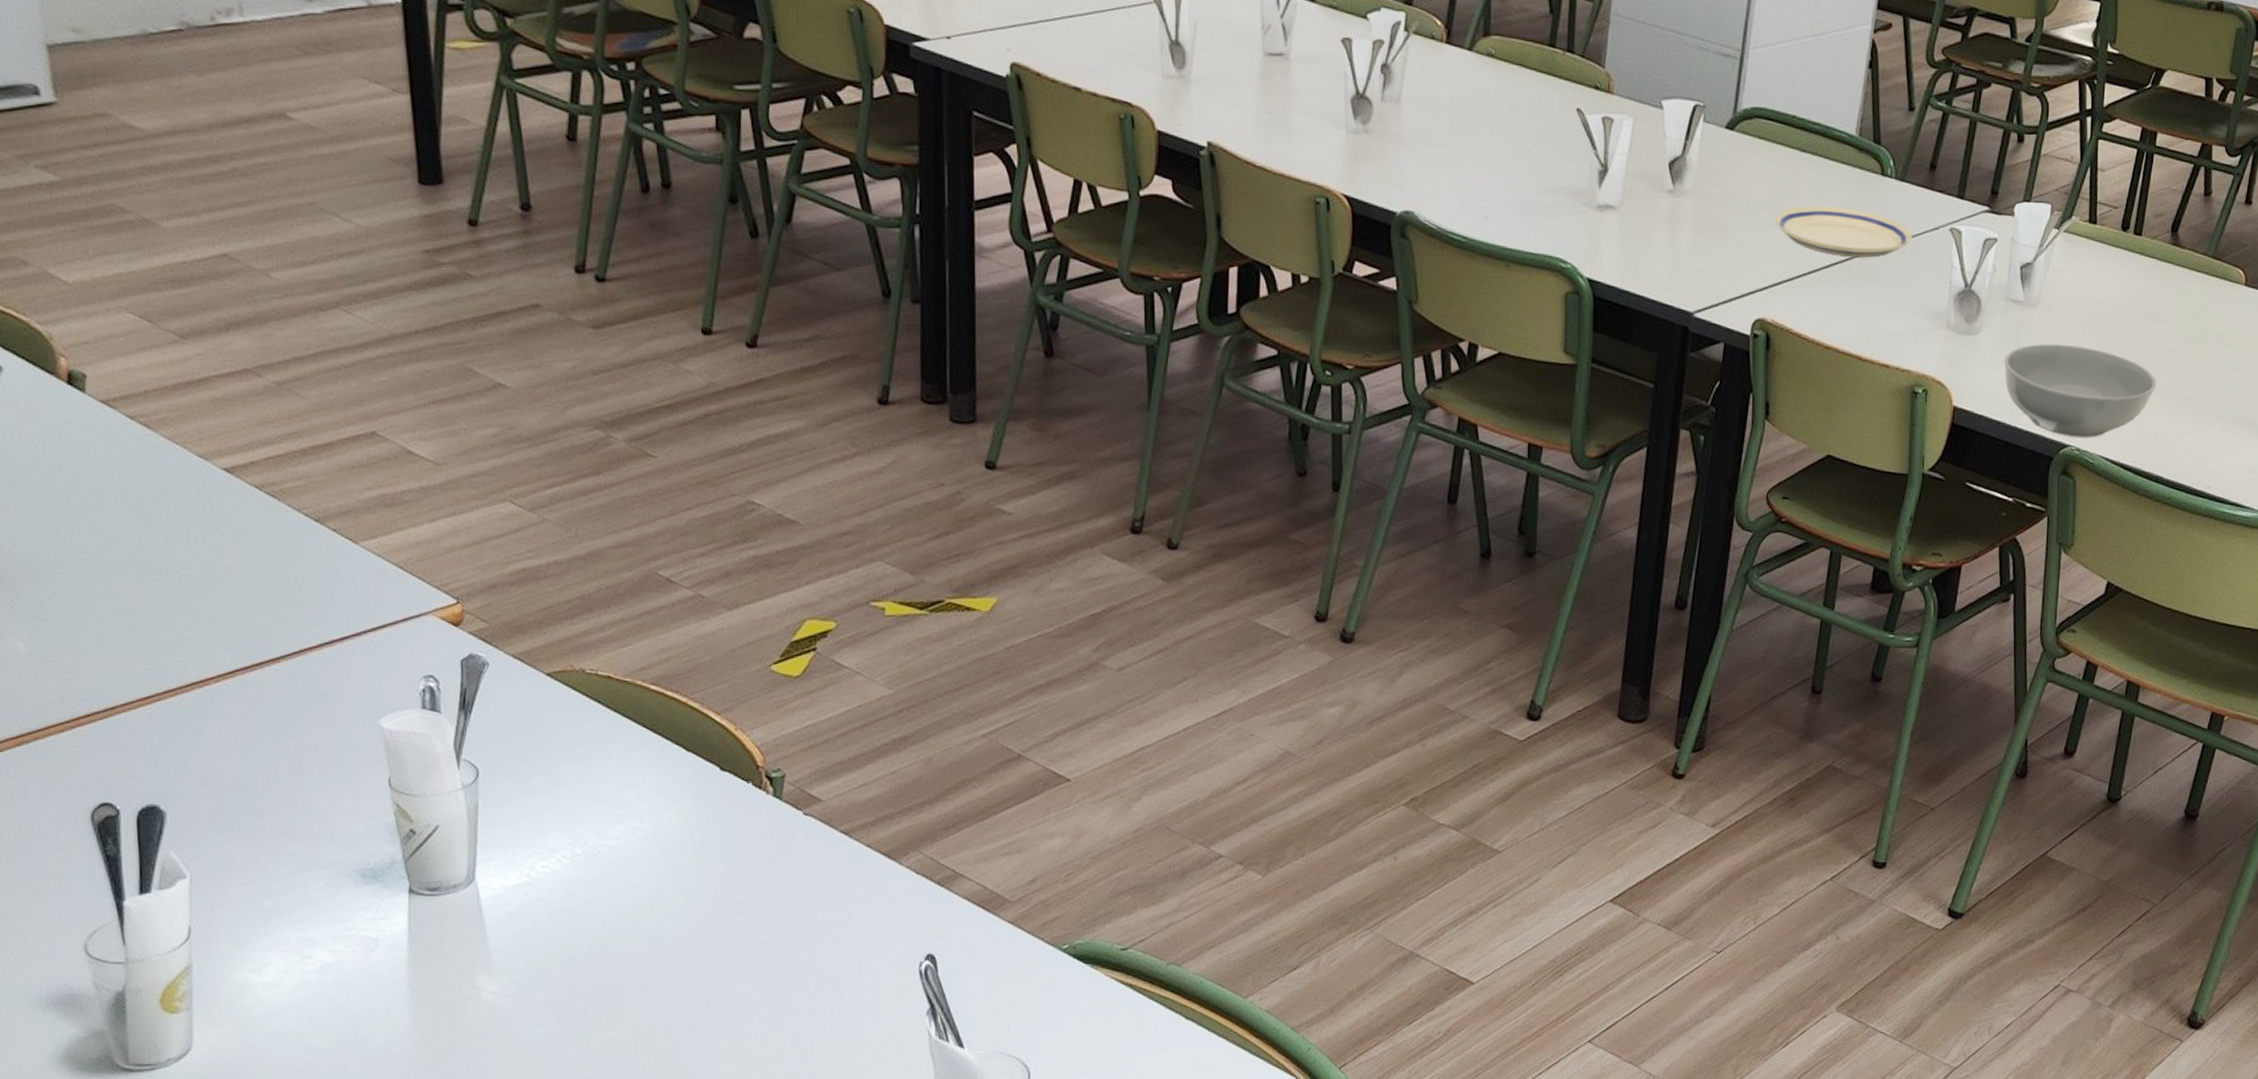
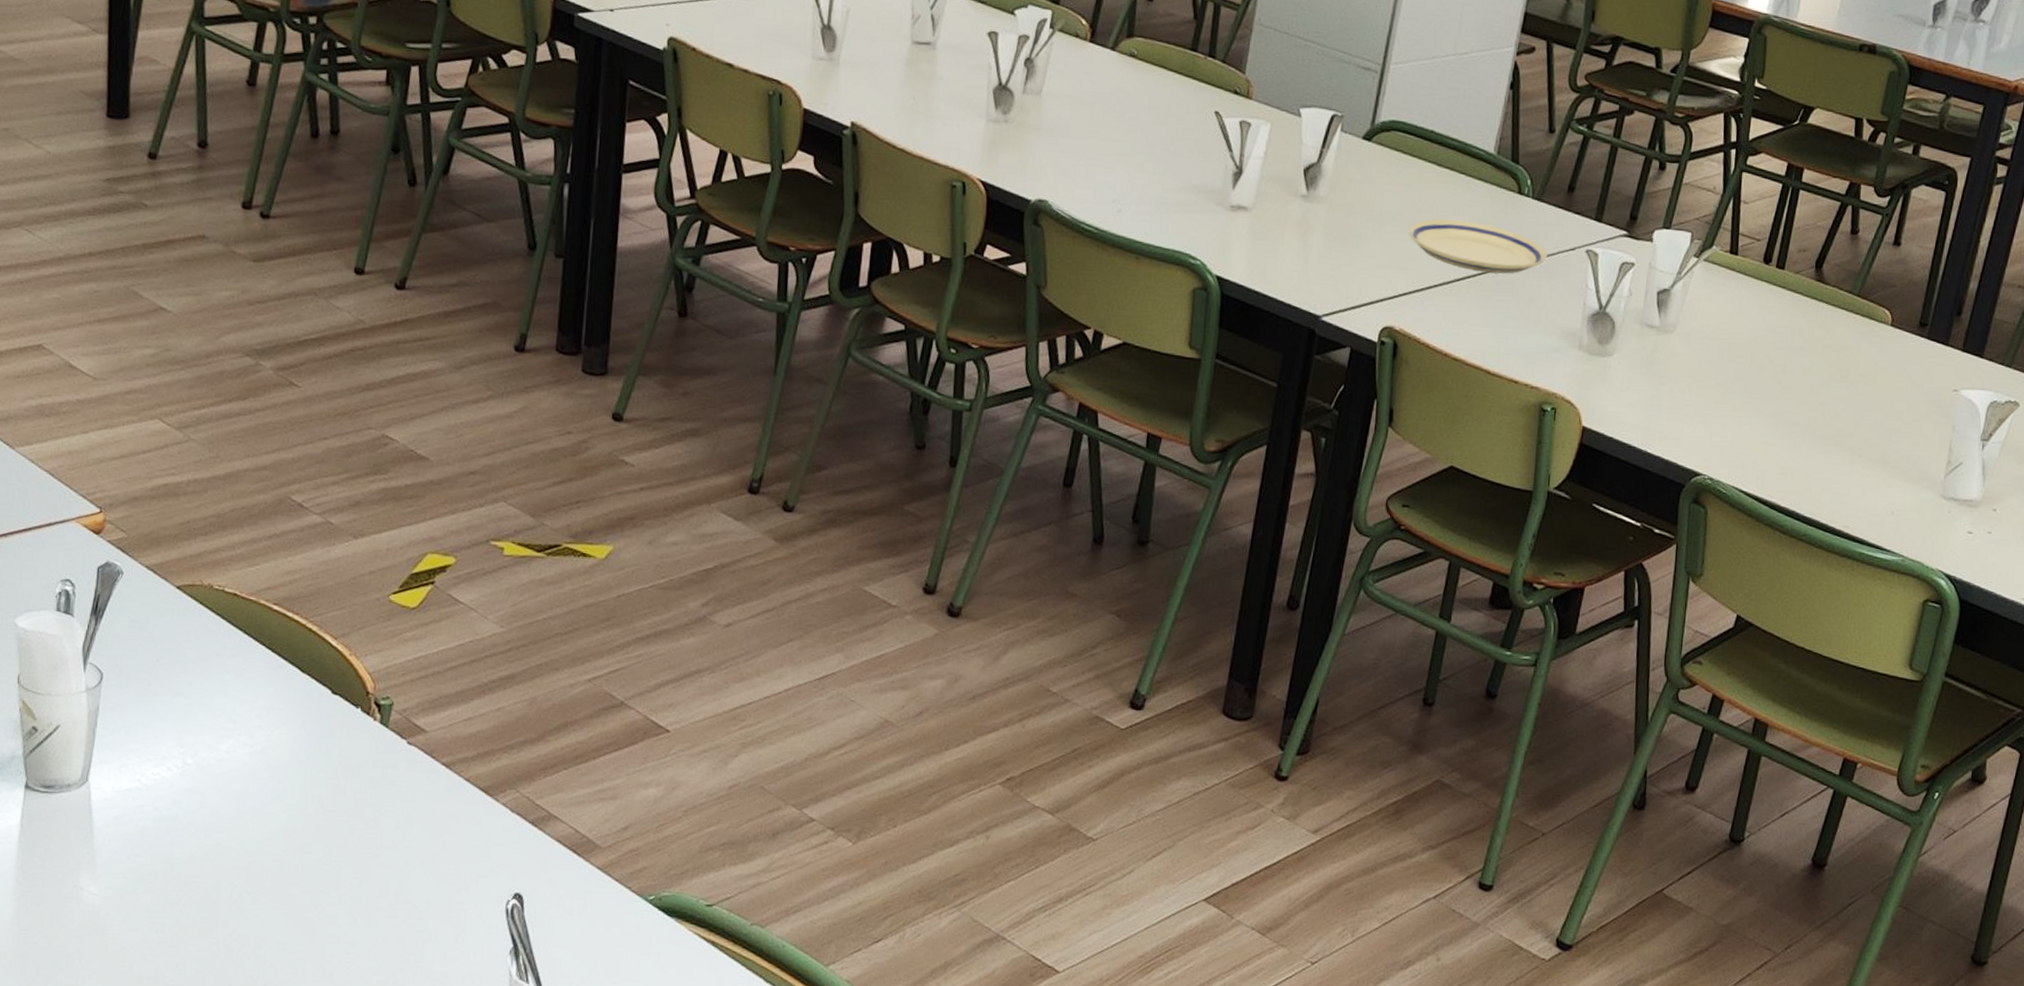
bowl: present [2004,344,2157,437] -> none [1636,370,1796,468]

